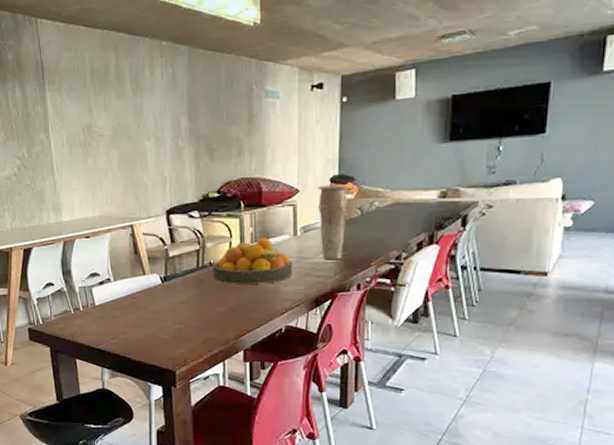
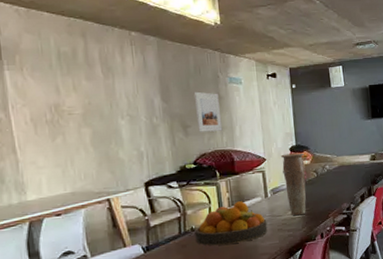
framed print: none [223,108,252,157] -> present [193,91,223,132]

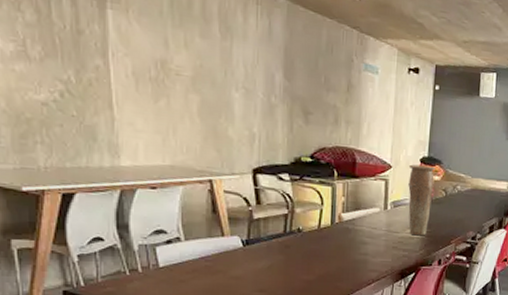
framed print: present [193,91,223,132] -> none [321,73,350,125]
fruit bowl: present [195,201,268,246] -> none [301,208,382,254]

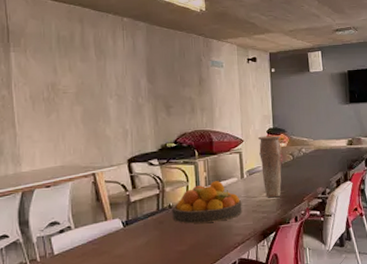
fruit bowl: none [301,208,382,254] -> present [172,181,242,224]

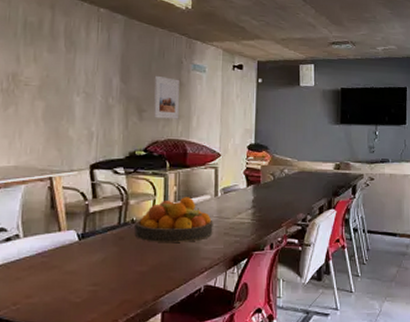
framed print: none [177,74,203,113] -> present [154,75,180,119]
vase: present [257,135,282,198] -> none [236,152,263,221]

